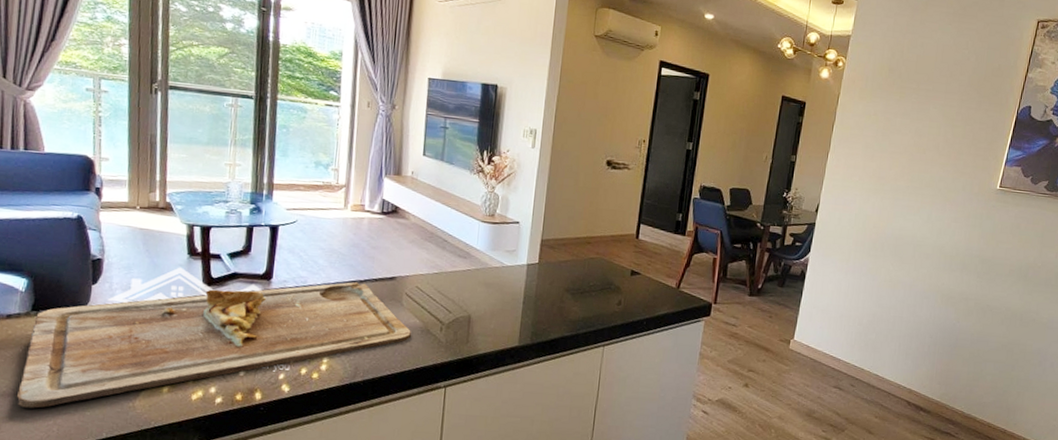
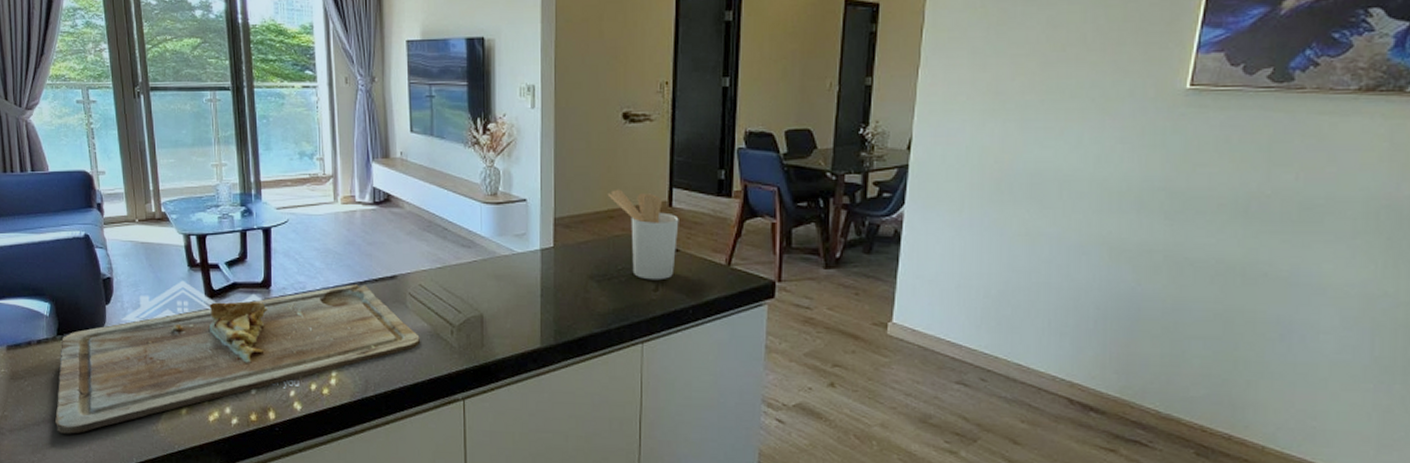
utensil holder: none [587,220,643,297] -> present [607,189,679,281]

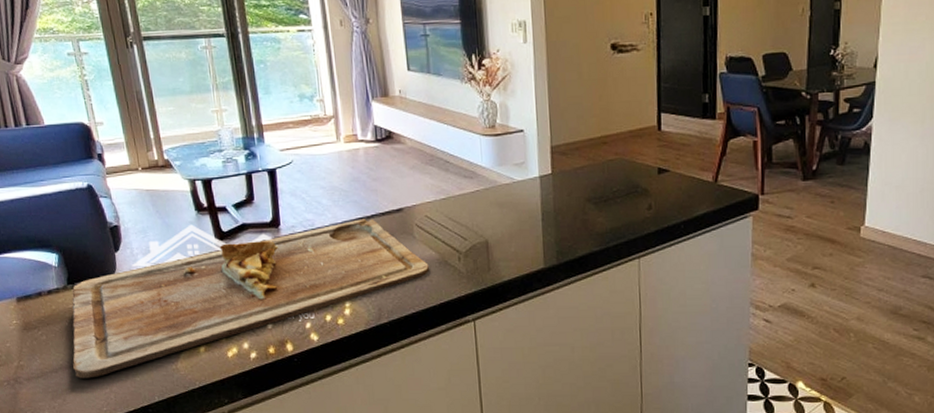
utensil holder: present [607,189,679,281] -> none [600,116,668,200]

